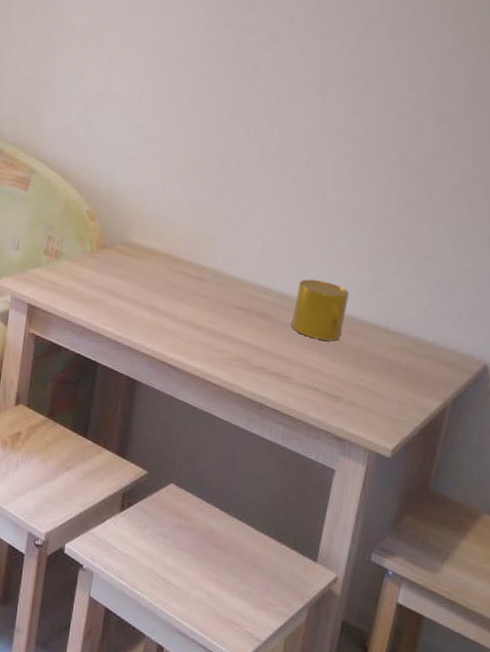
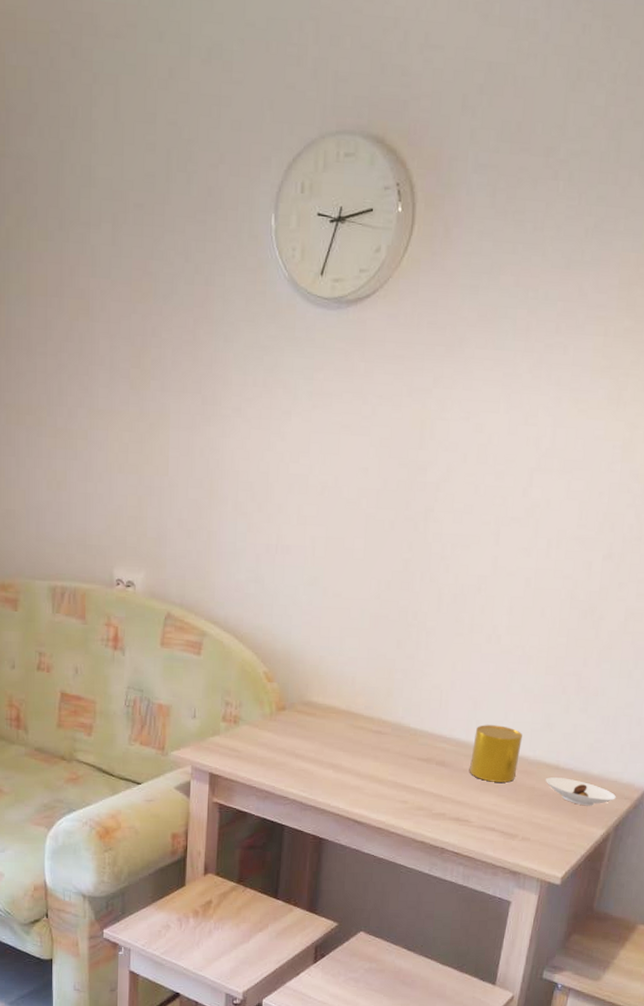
saucer: none [373,339,454,375] -> present [545,777,617,806]

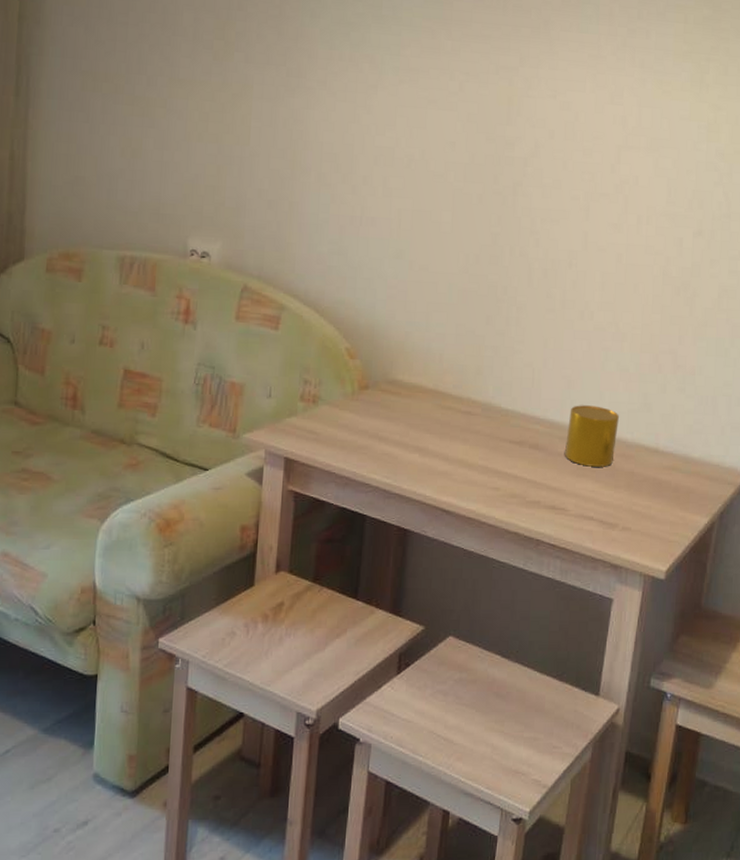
saucer: present [545,777,617,806] -> none [644,461,720,492]

